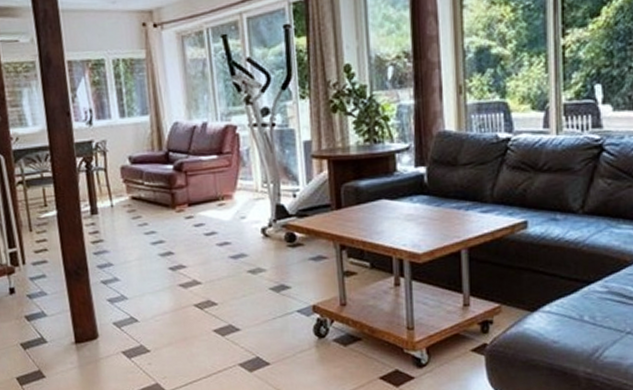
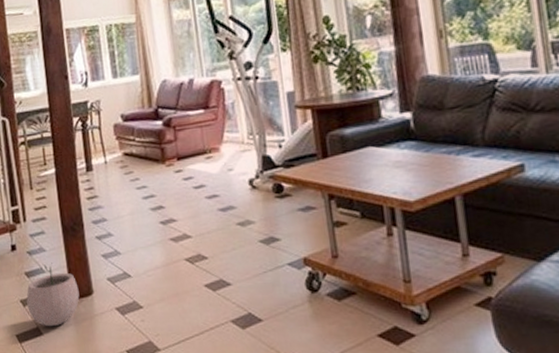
plant pot: none [27,306,84,370] -> present [26,263,80,327]

